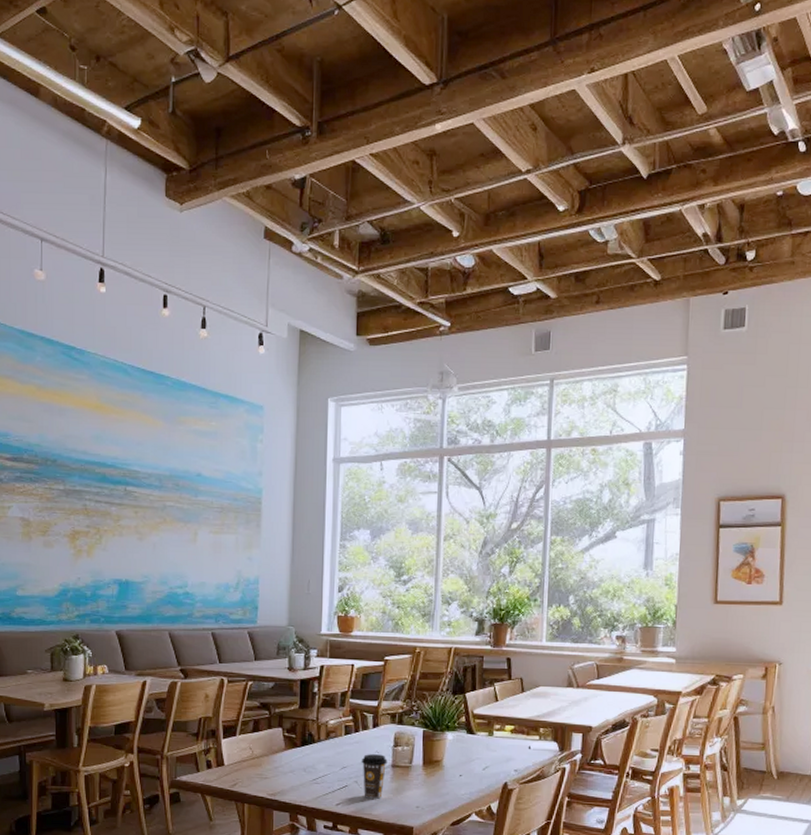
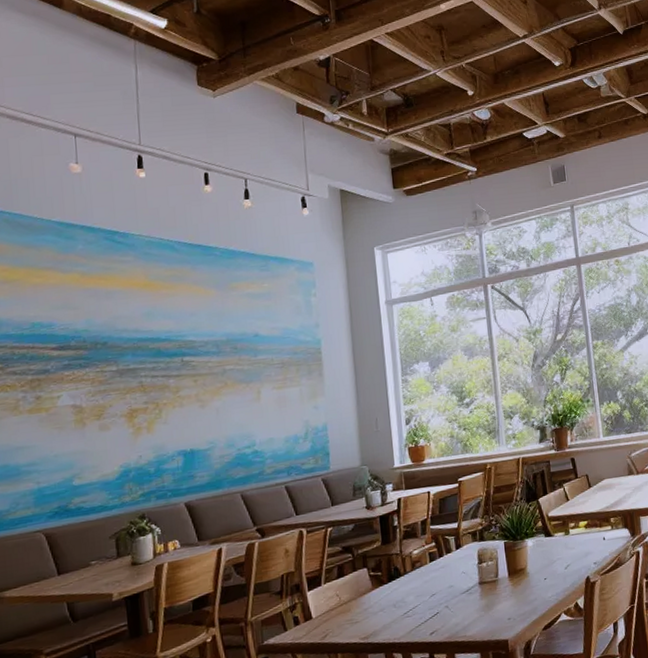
coffee cup: present [361,754,388,799] -> none [449,574,475,621]

